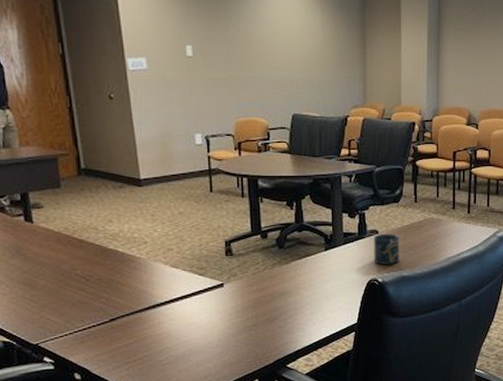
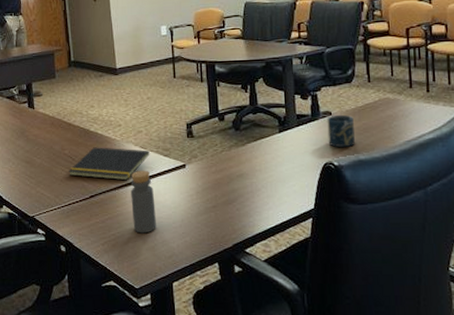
notepad: none [82,266,182,302] -> present [69,147,150,181]
bottle: none [160,290,190,356] -> present [131,170,156,234]

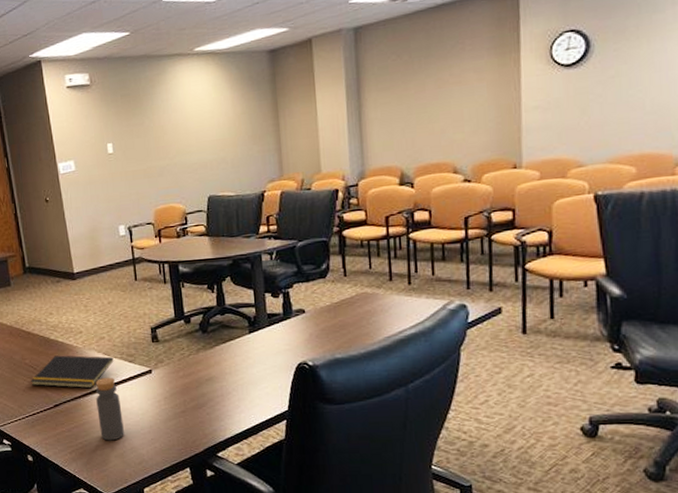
cup: present [327,114,355,148] -> none [300,312,331,347]

